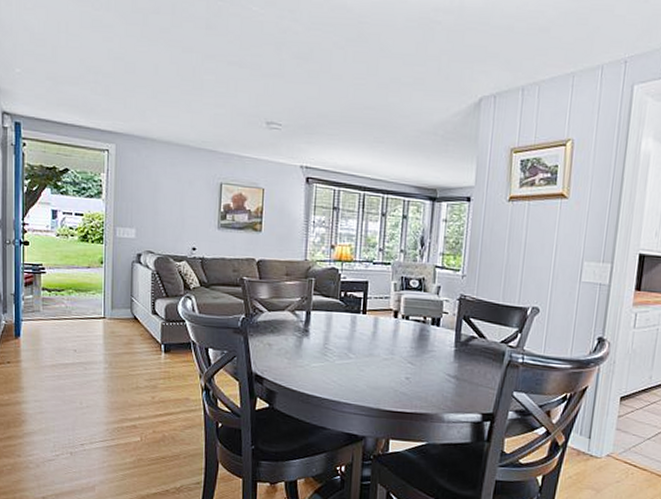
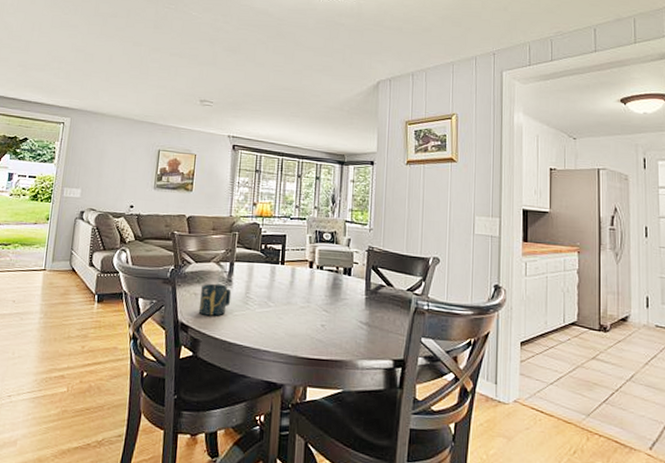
cup: none [273,333,309,368] -> present [198,283,232,316]

